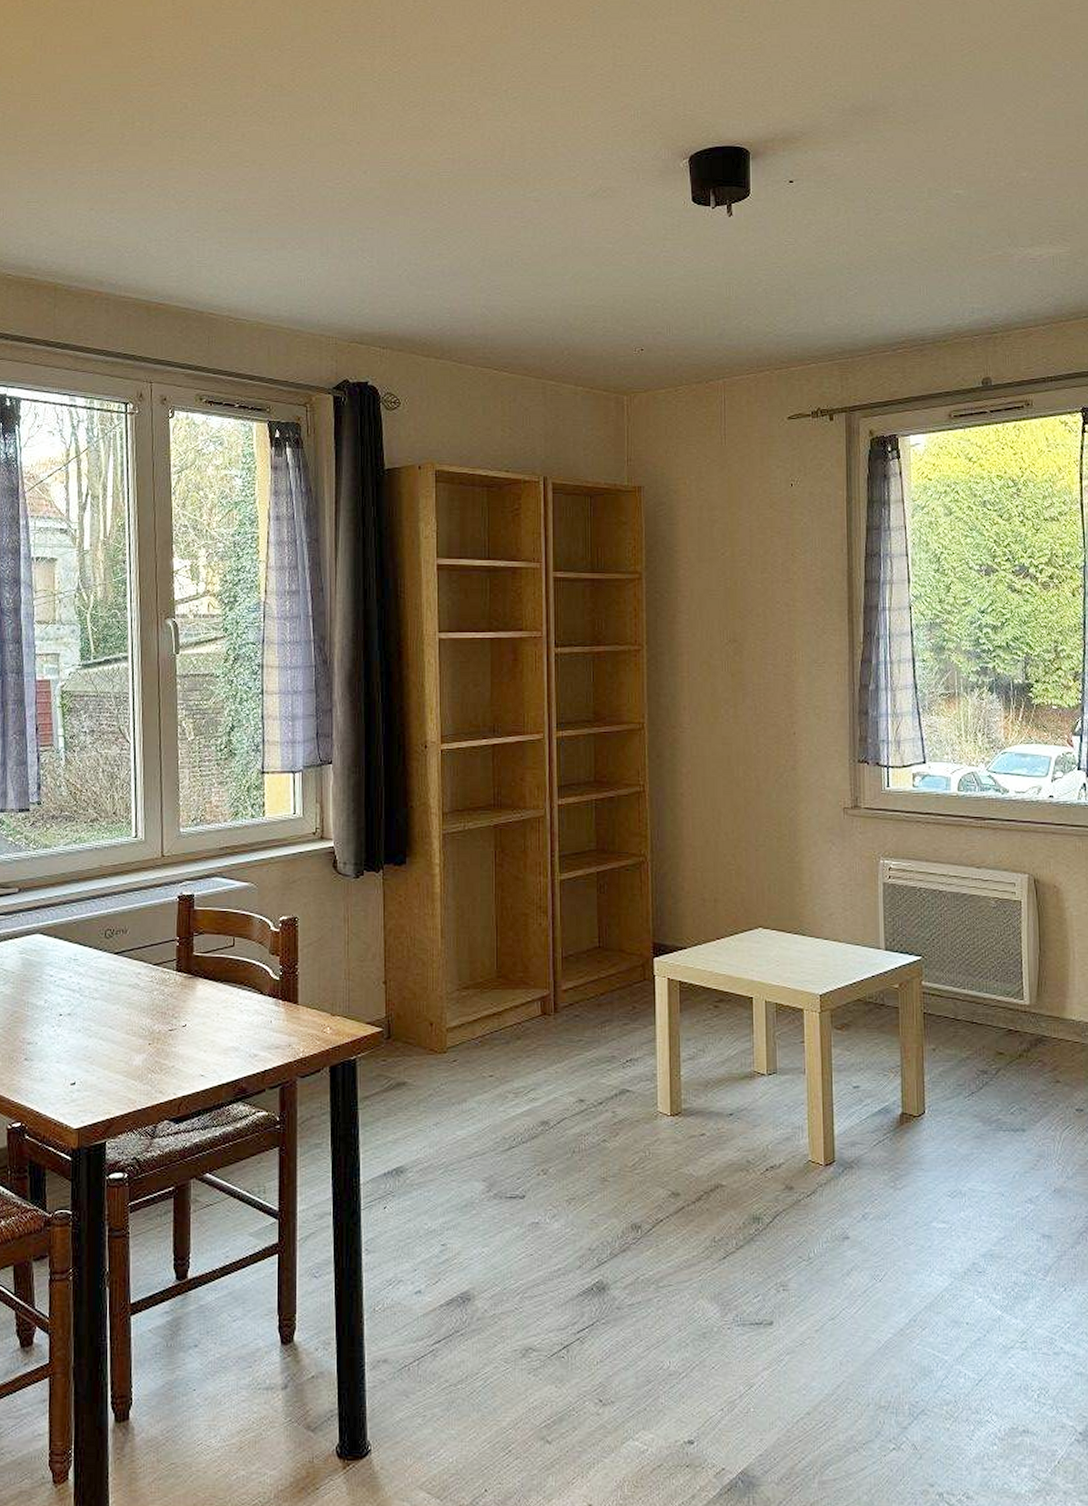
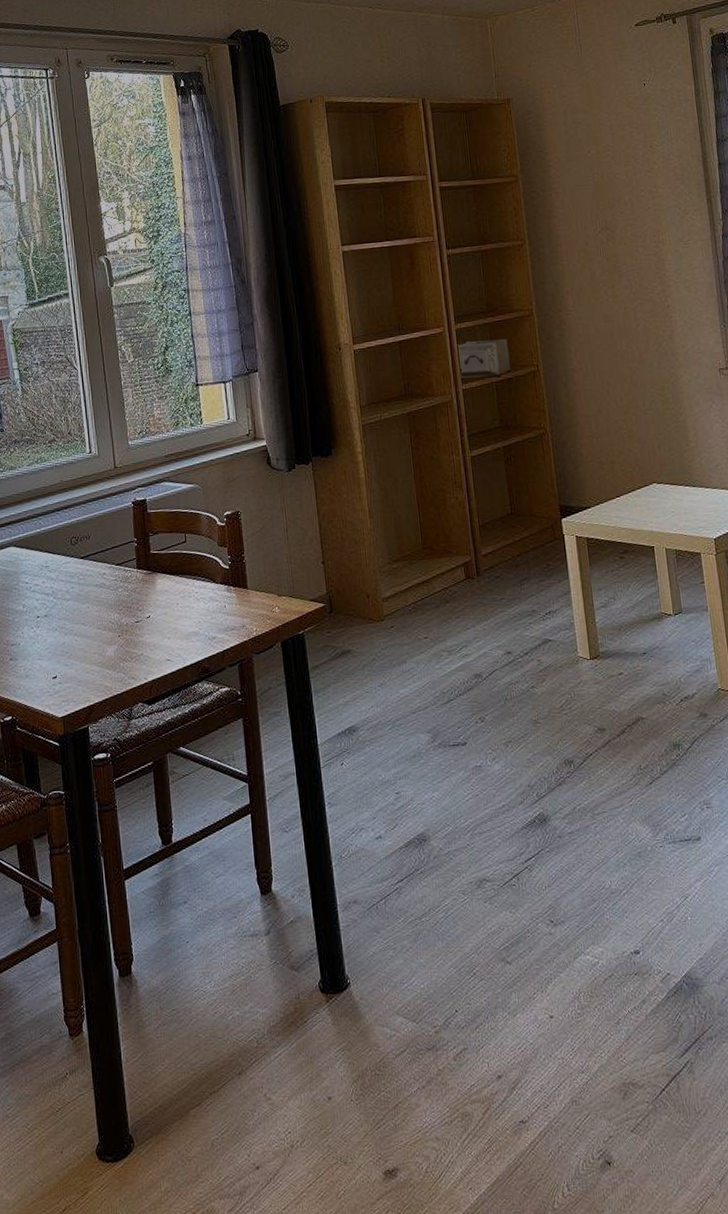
decorative box: none [555,751,615,794] -> present [456,339,512,378]

